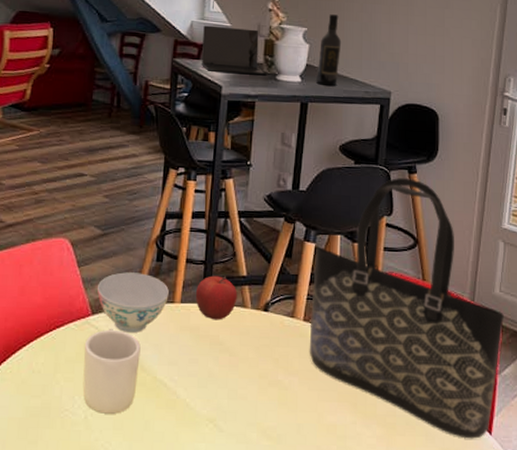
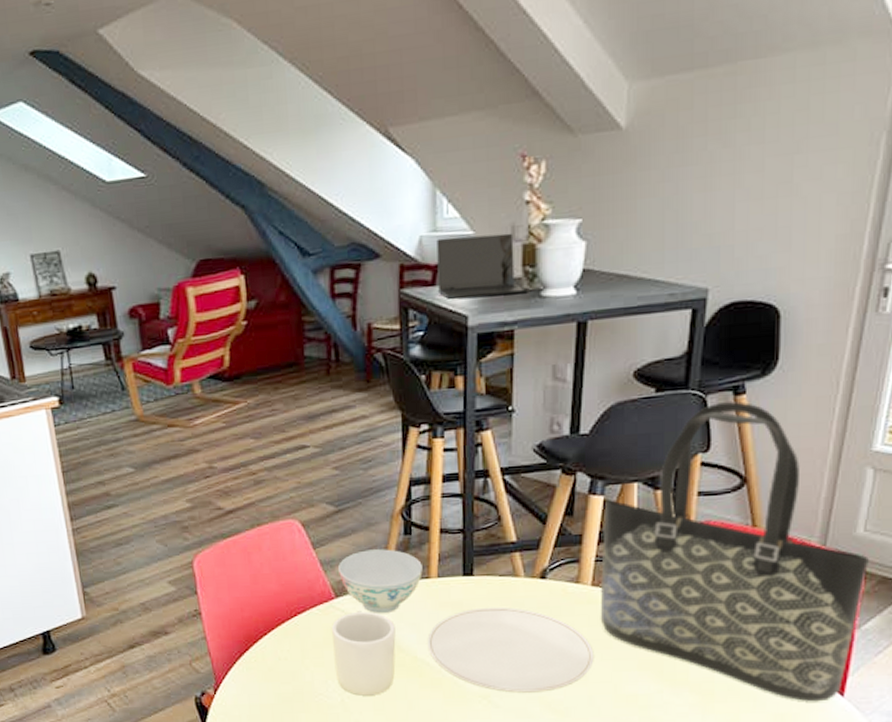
plate: none [166,333,303,418] -> present [427,606,594,693]
fruit: present [195,275,238,320] -> none [454,544,507,593]
wine bottle: present [316,14,342,87] -> none [598,192,634,296]

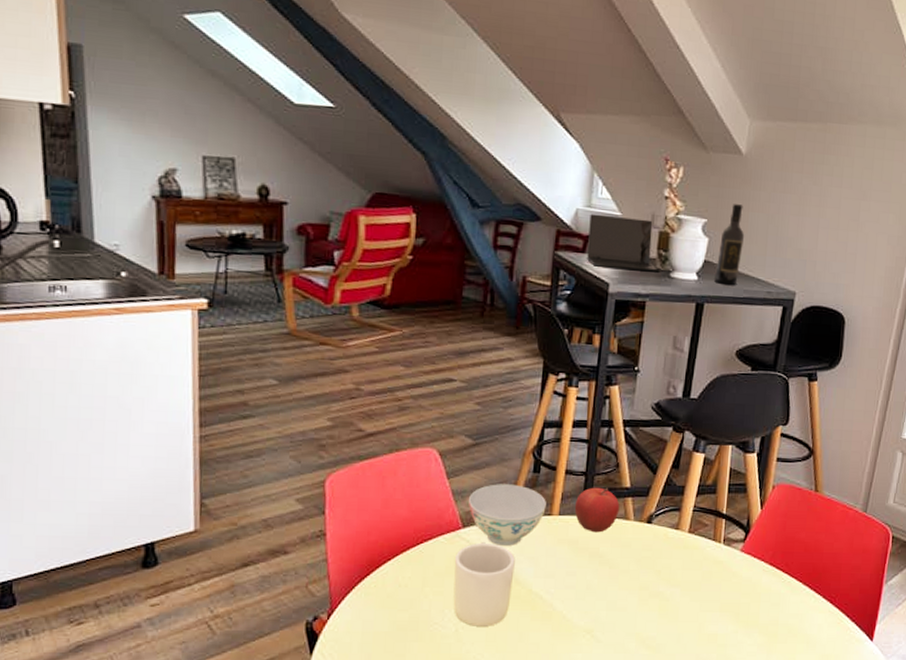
plate: present [427,606,594,693] -> none [542,546,685,629]
fruit: none [454,544,507,593] -> present [574,487,620,533]
wine bottle: none [598,192,634,296] -> present [714,204,745,286]
tote bag: present [600,401,869,702] -> none [692,385,896,645]

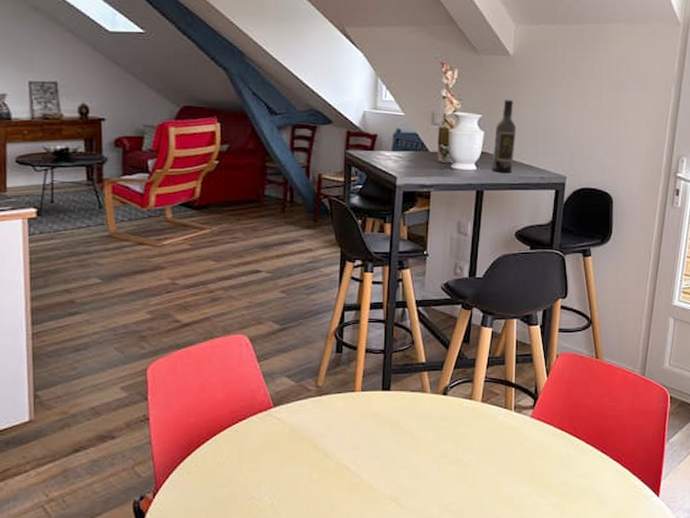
mug: present [453,542,515,626] -> none [267,419,323,499]
bowl: present [469,484,546,546] -> none [278,364,349,422]
fruit: present [574,487,620,533] -> none [375,363,417,406]
laptop: present [587,214,660,272] -> none [375,115,442,165]

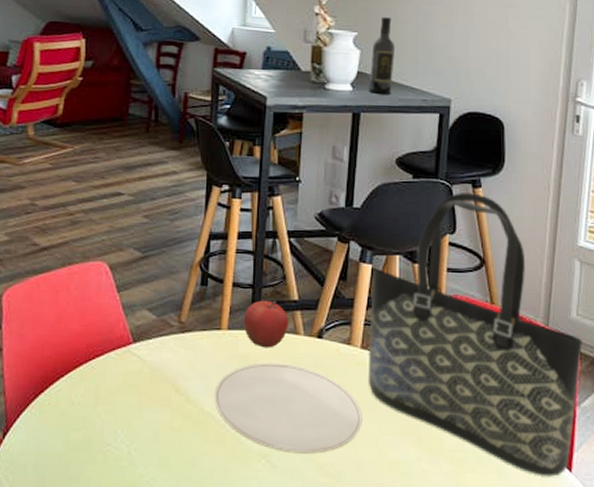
plate: none [349,418,482,496] -> present [214,362,362,454]
fruit: none [375,363,417,406] -> present [243,300,289,348]
tote bag: none [487,261,672,502] -> present [368,193,582,477]

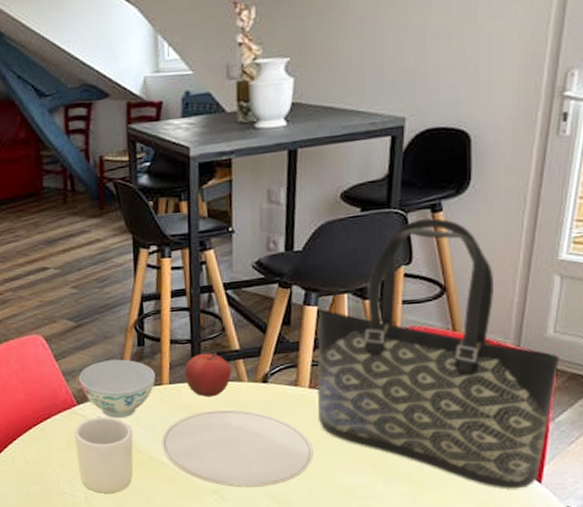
mug: none [125,358,186,449] -> present [74,416,134,494]
bowl: none [139,297,215,362] -> present [79,359,156,418]
wine bottle: present [369,17,396,95] -> none [306,33,336,126]

